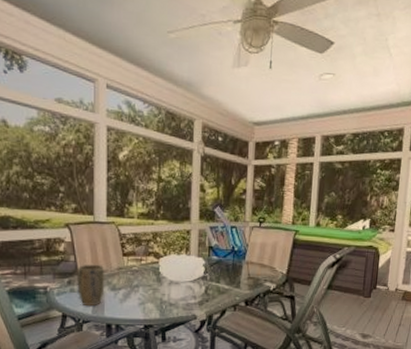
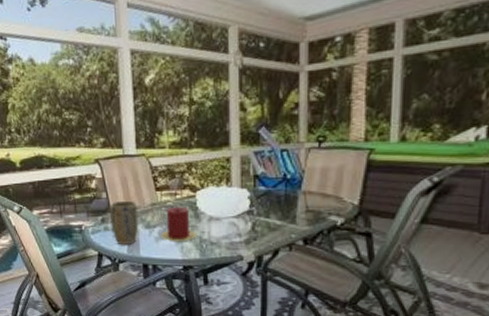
candle: none [126,271,158,303] -> present [161,206,196,242]

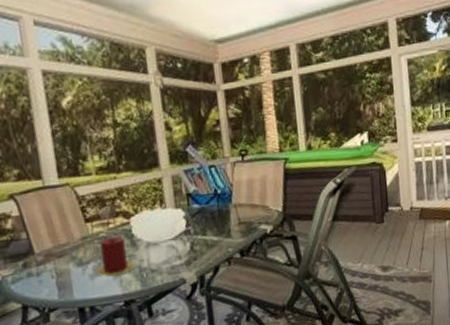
plant pot: present [109,200,139,246] -> none [31,237,70,291]

